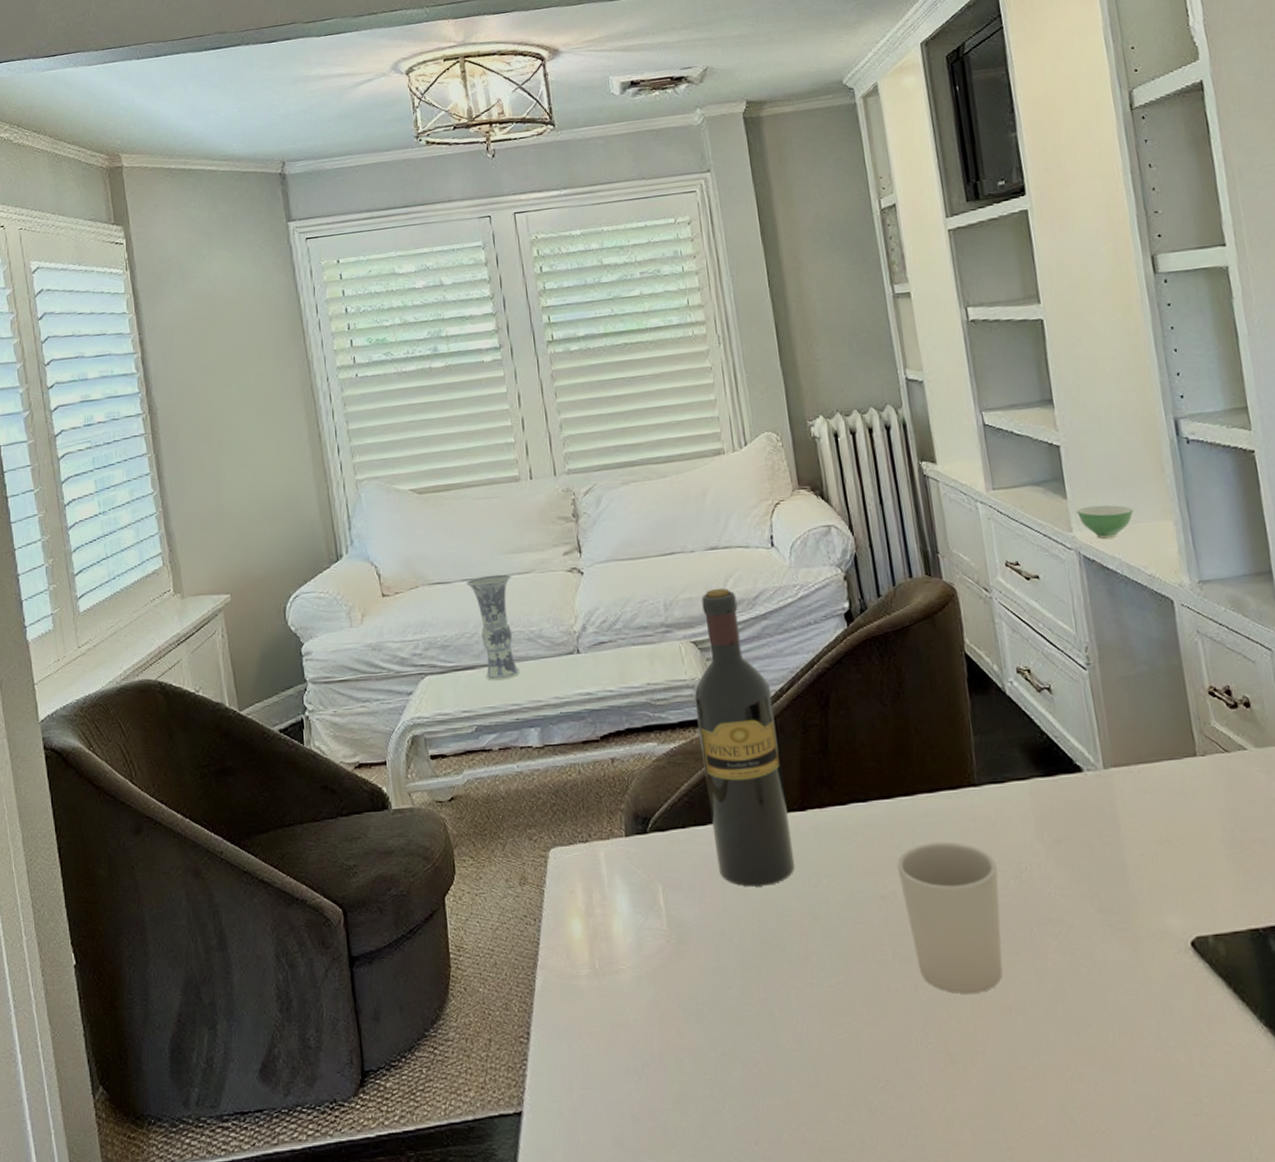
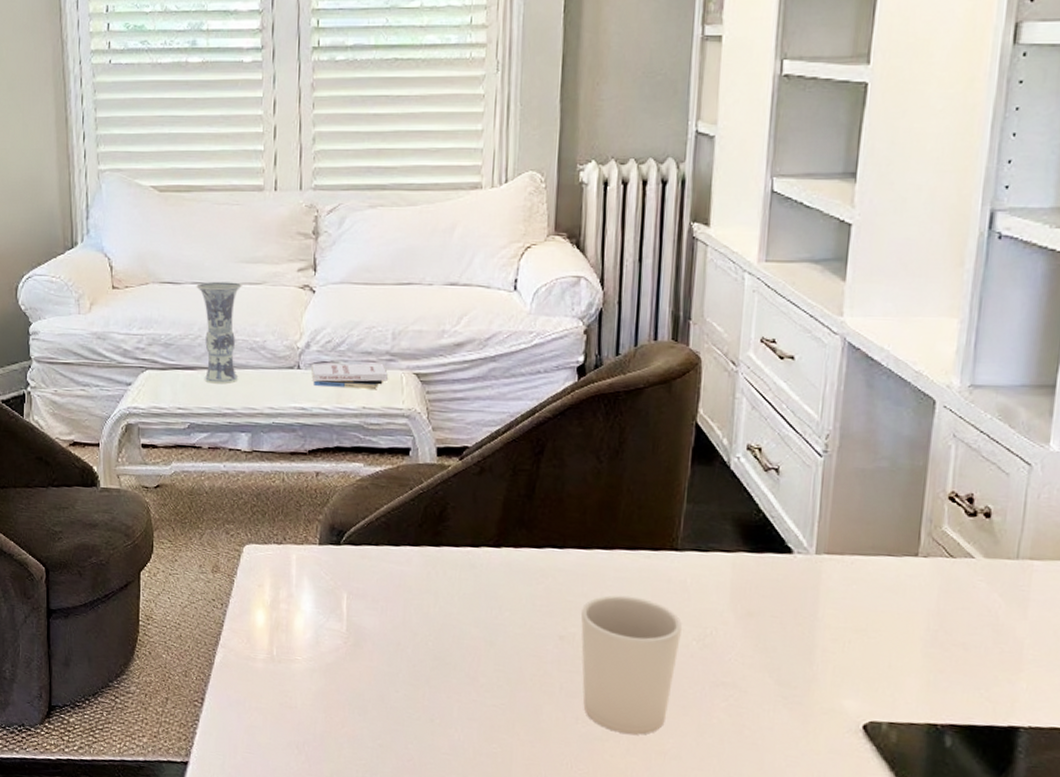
books: none [591,636,667,668] -> present [311,363,388,389]
wine bottle: present [694,588,795,887] -> none [404,324,487,609]
bowl: present [1077,505,1134,540] -> none [853,292,917,330]

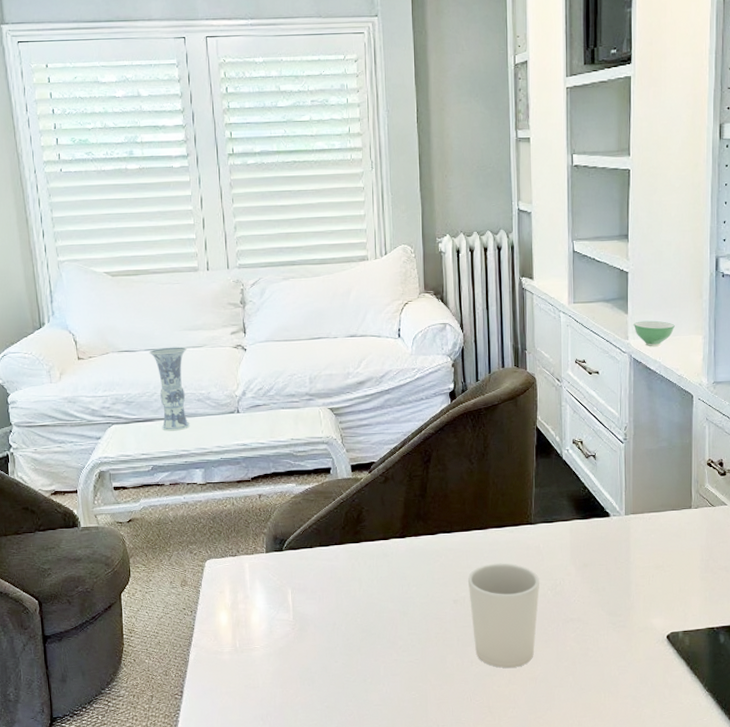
books: present [311,363,388,389] -> none [248,402,309,425]
bowl: none [853,292,917,330] -> present [634,320,675,347]

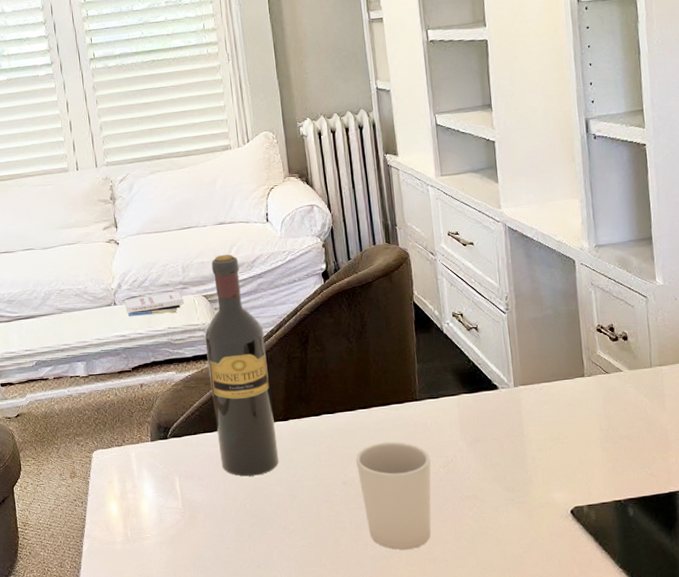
vase: present [149,347,190,431] -> none [26,244,70,327]
books: none [248,402,309,425] -> present [125,291,184,316]
wine bottle: none [327,367,393,591] -> present [204,254,279,476]
bowl: present [634,320,675,347] -> none [505,188,549,215]

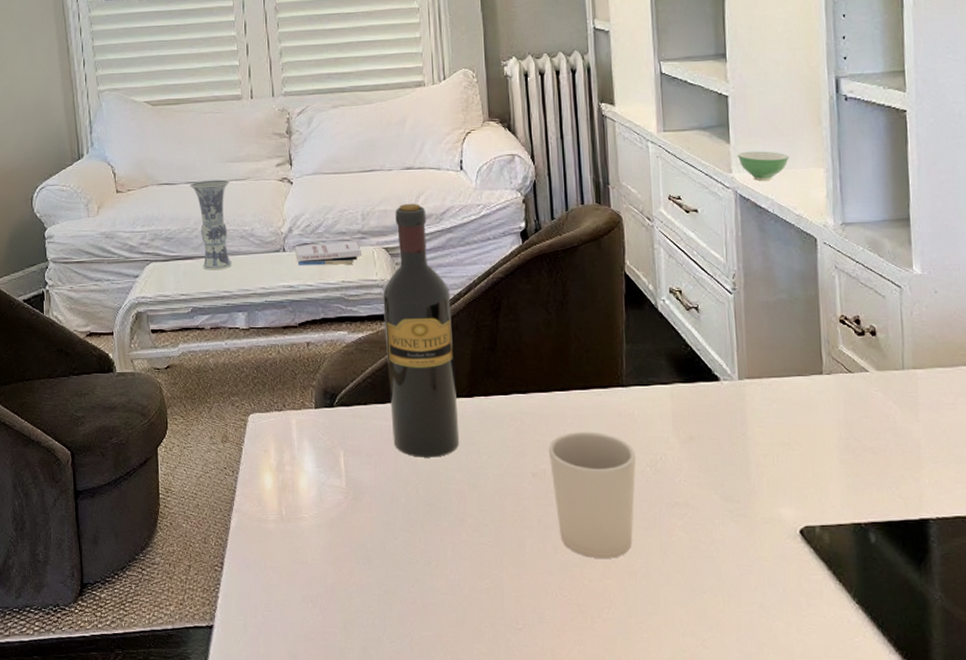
vase: none [26,244,70,327] -> present [190,179,233,270]
bowl: none [505,188,549,215] -> present [738,151,789,182]

